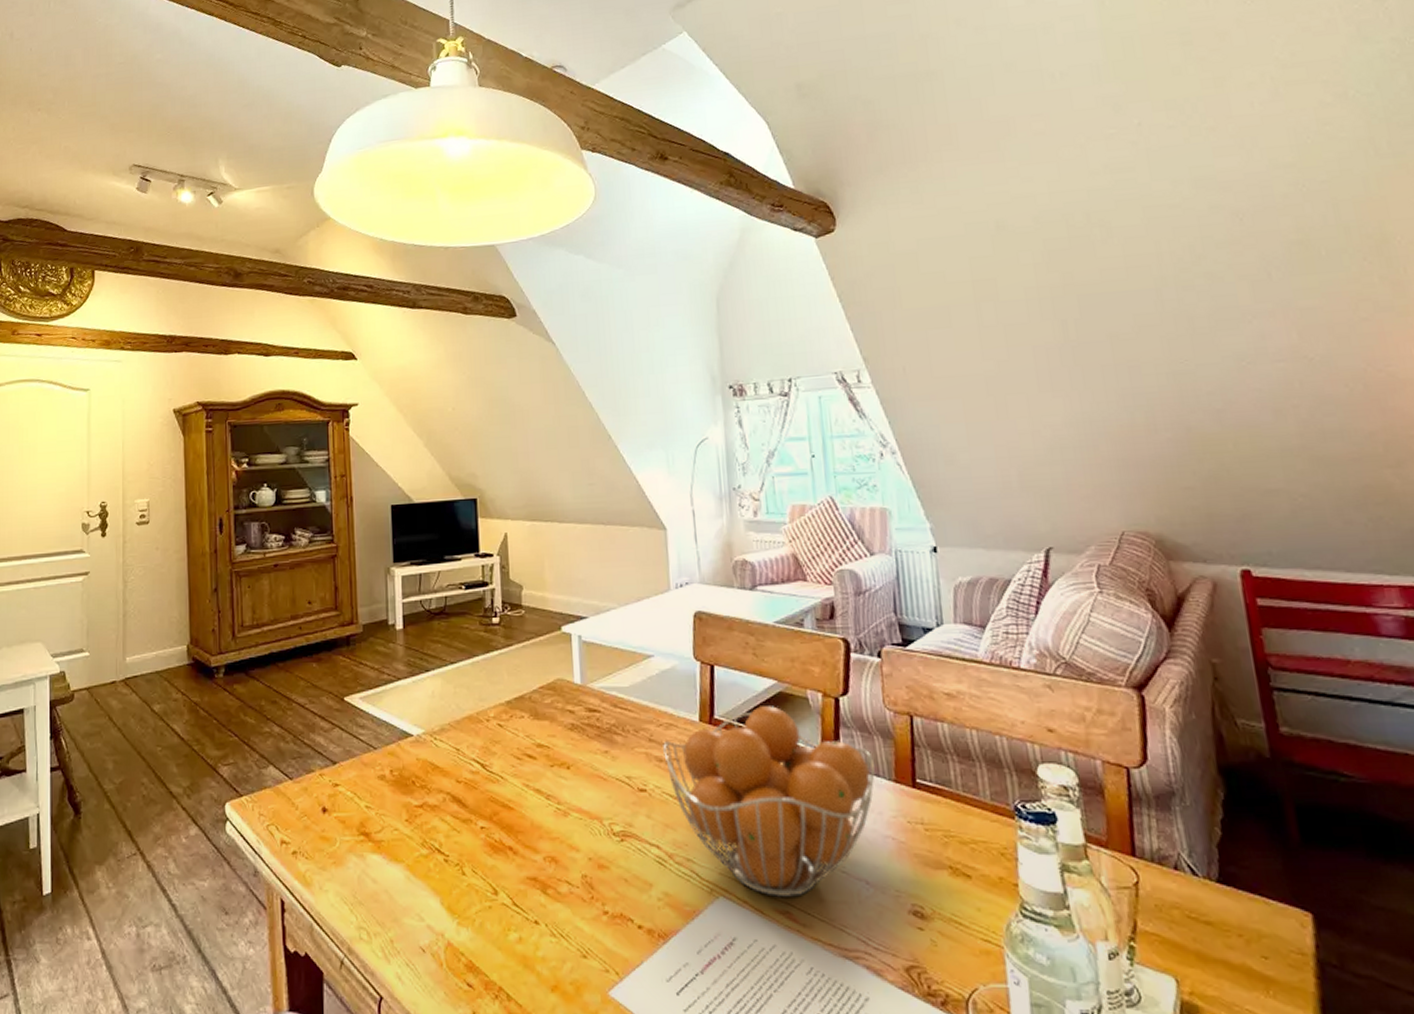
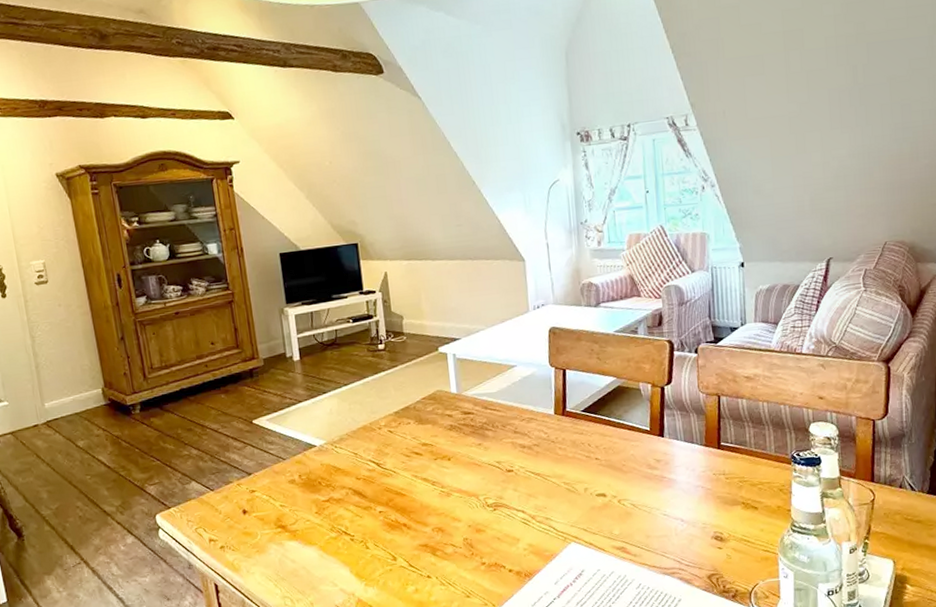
fruit basket: present [663,706,875,898] -> none [525,397,690,538]

